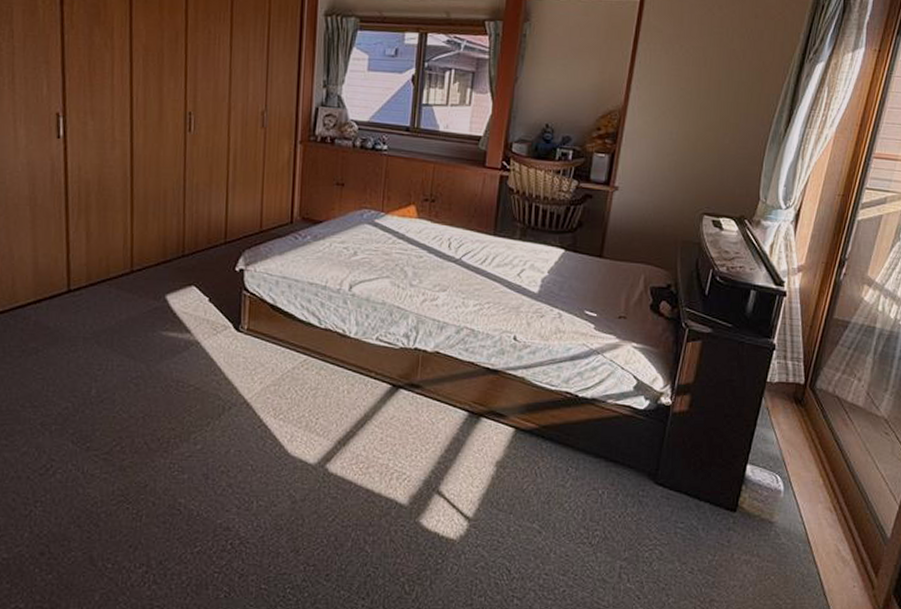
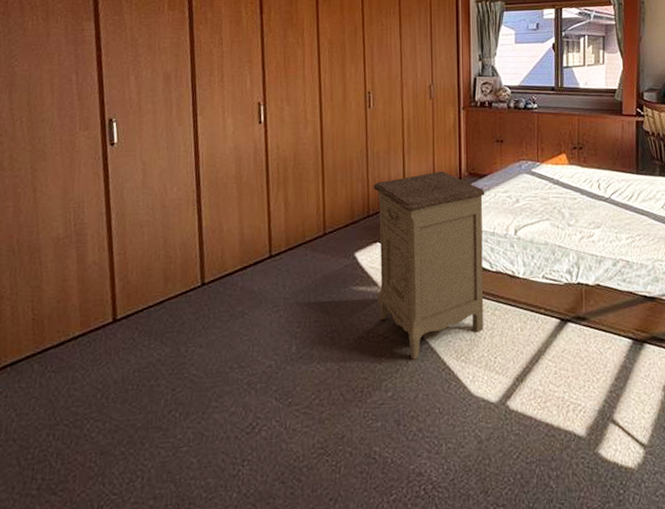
nightstand: none [189,212,319,414] -> present [373,170,485,360]

